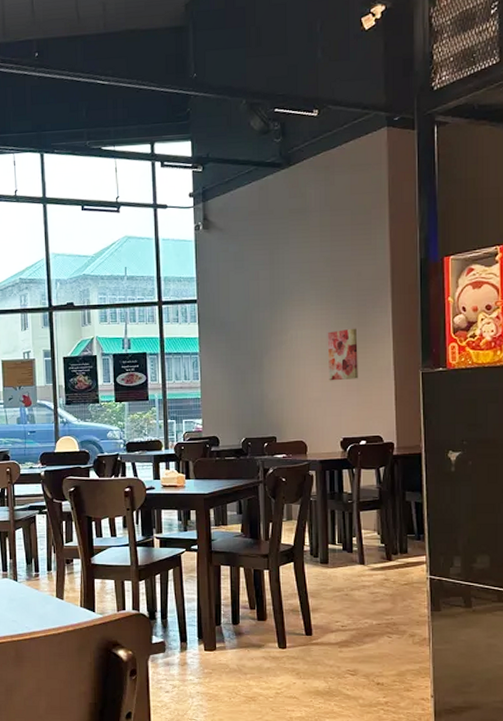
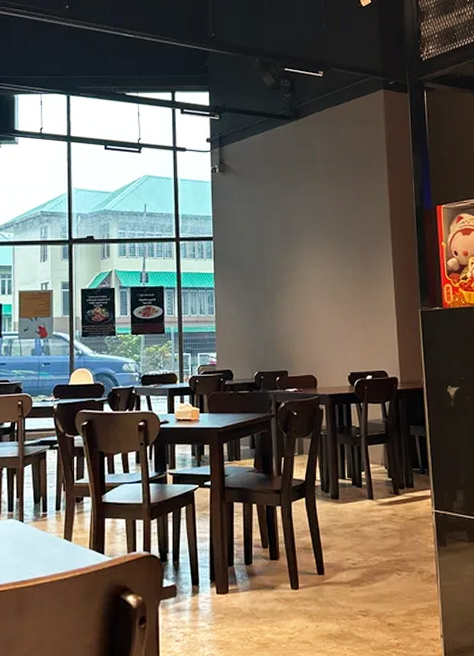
wall art: present [327,328,358,381] -> none [334,268,363,318]

